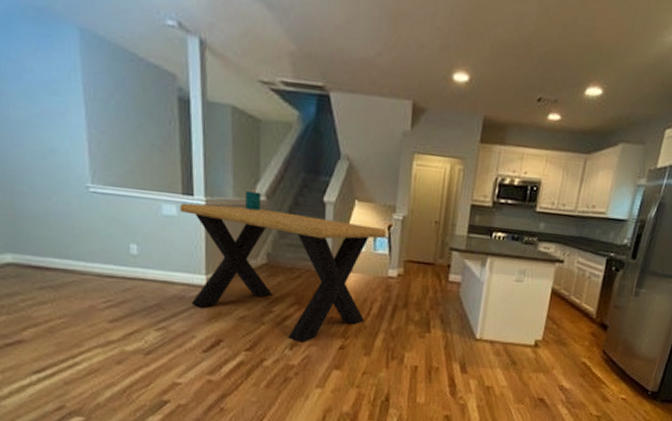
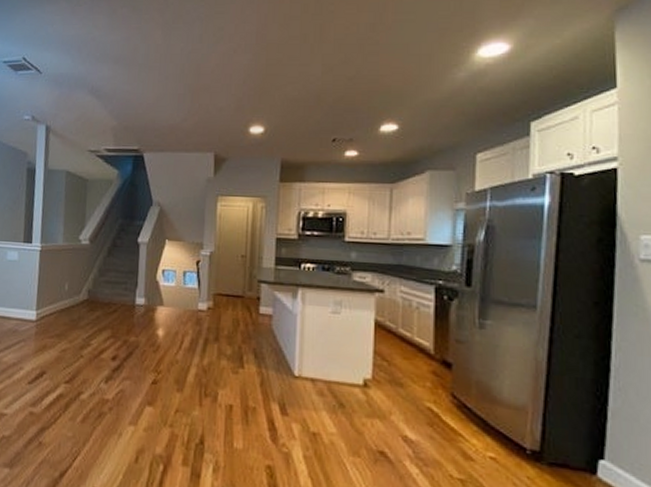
dining table: present [180,187,386,343] -> none [20,233,195,376]

